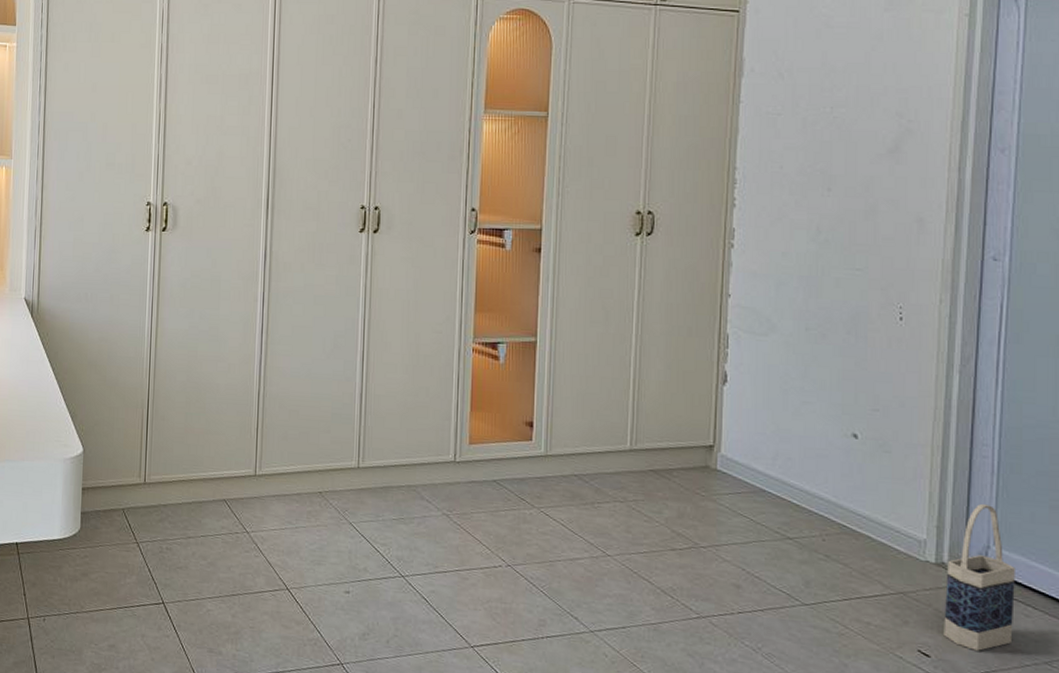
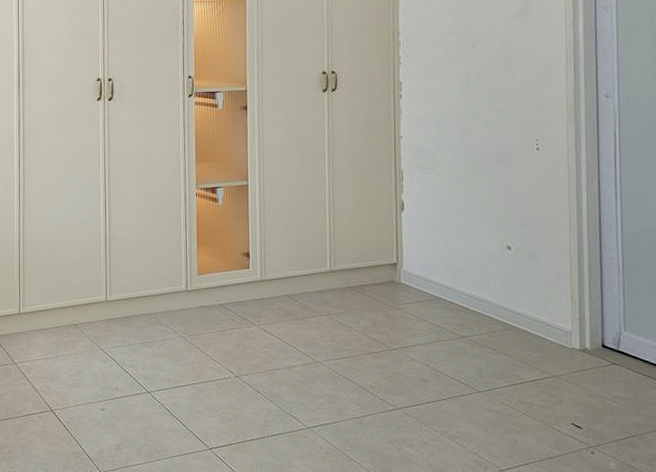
bag: present [943,503,1015,651] -> none [589,297,646,420]

